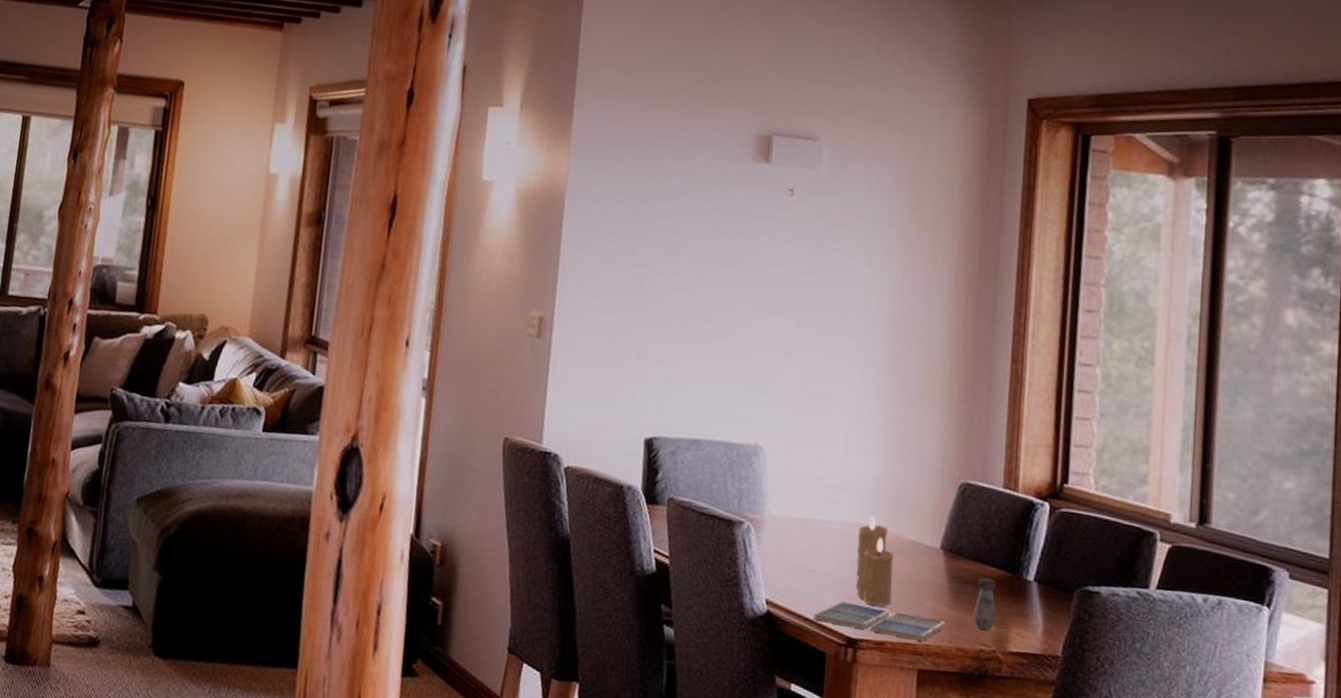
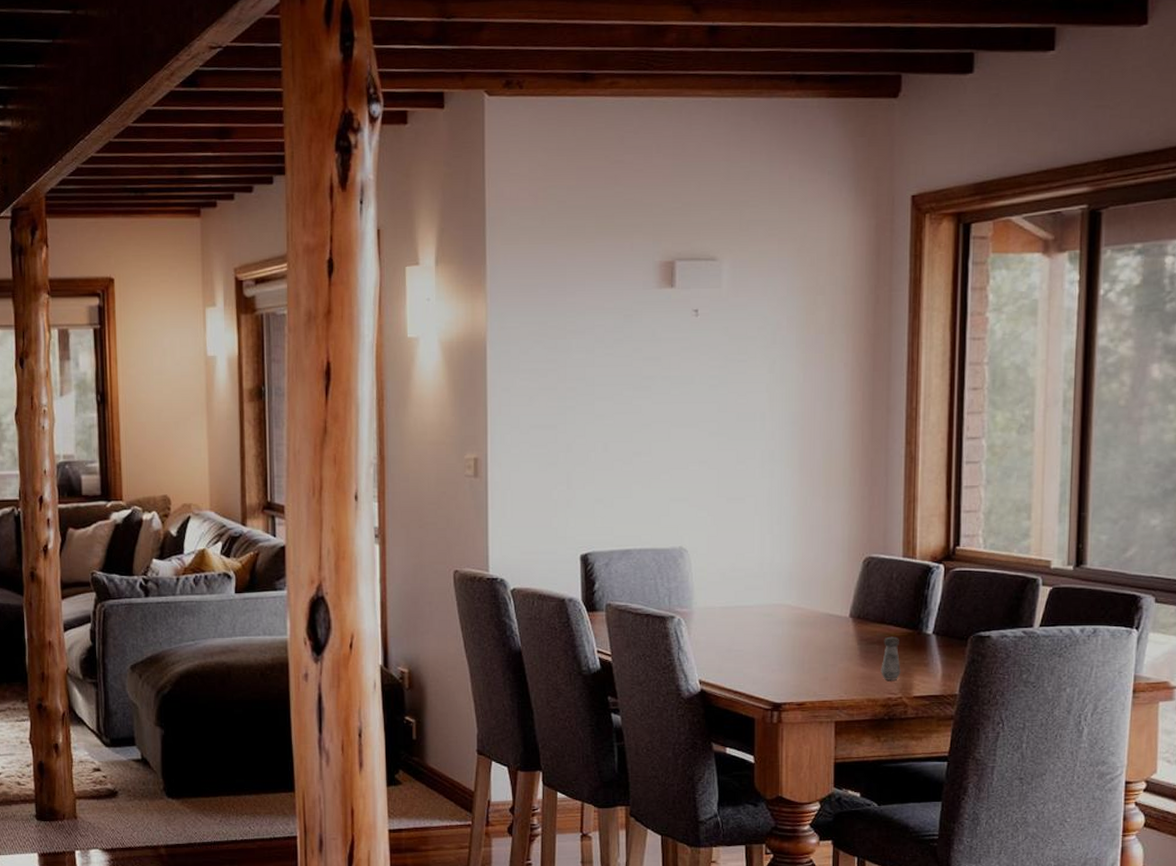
drink coaster: present [813,602,946,641] -> none [742,673,858,697]
candle: present [856,516,894,607] -> none [776,596,810,672]

